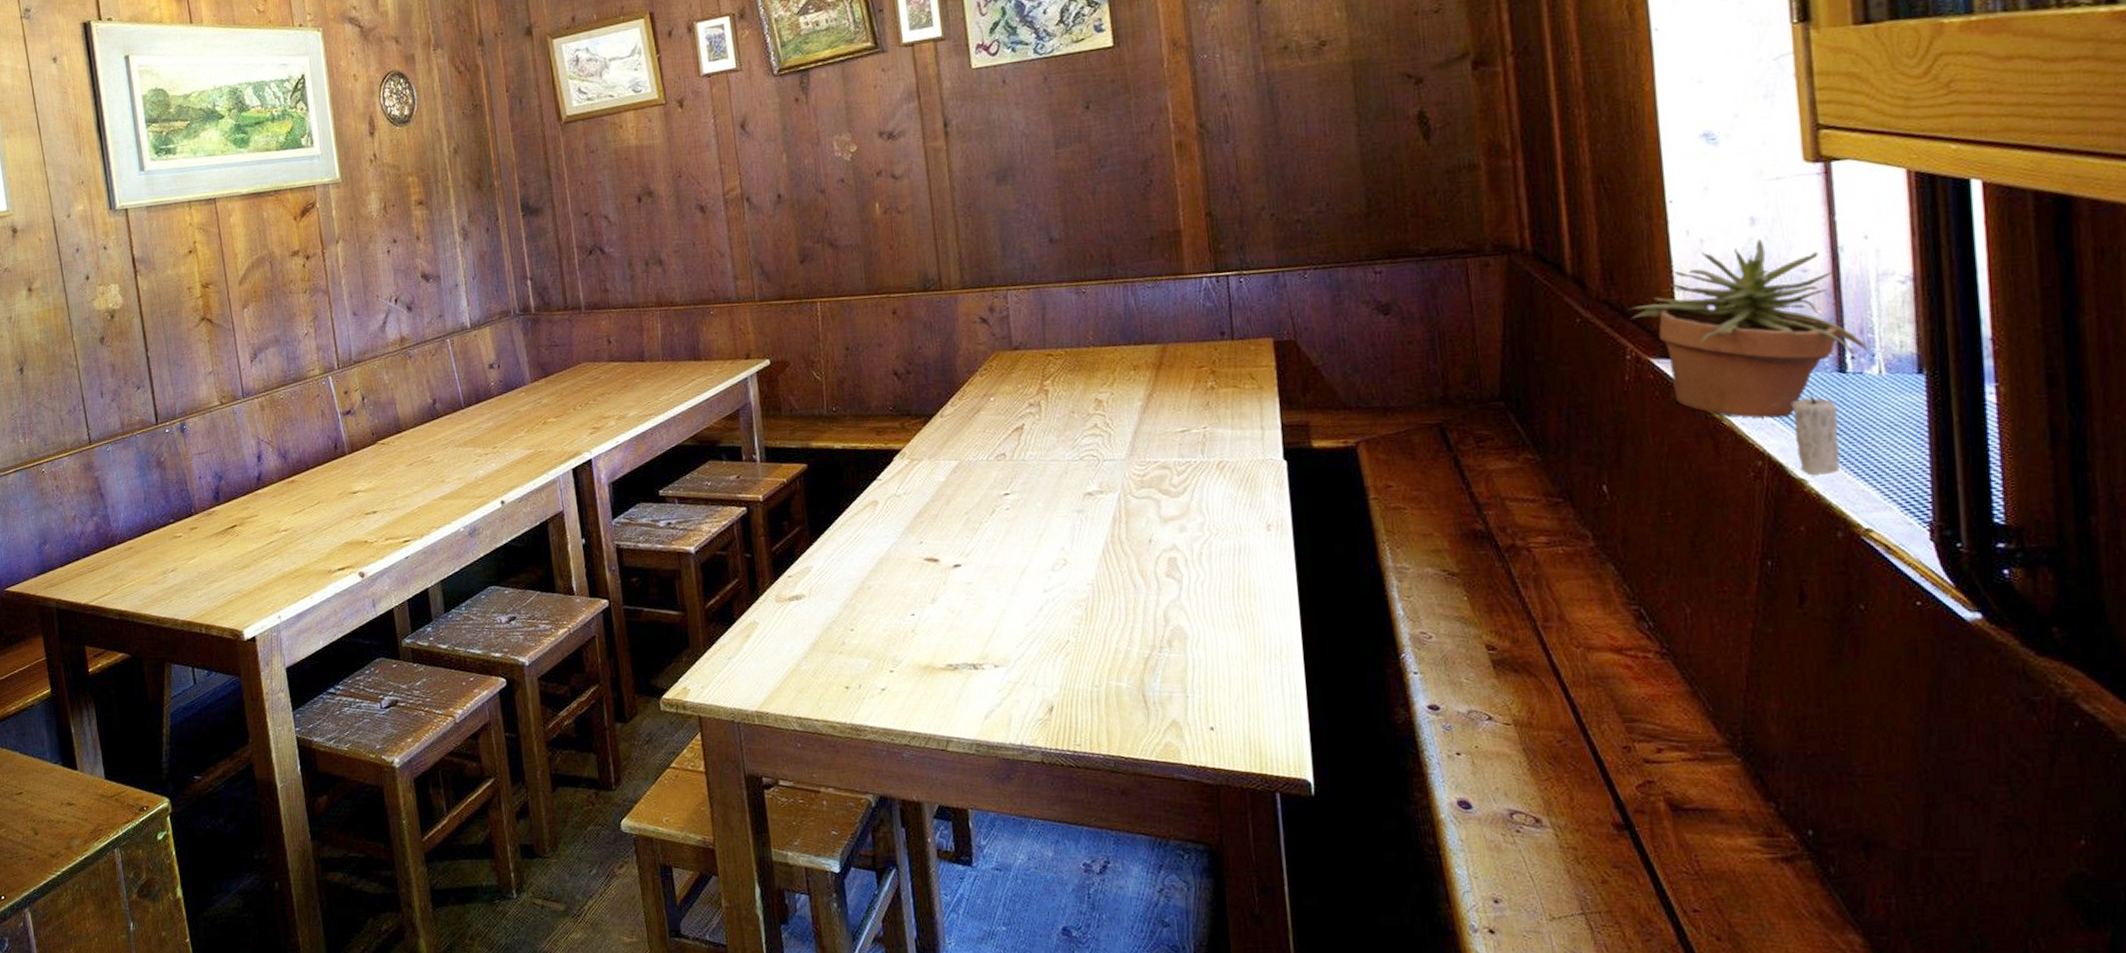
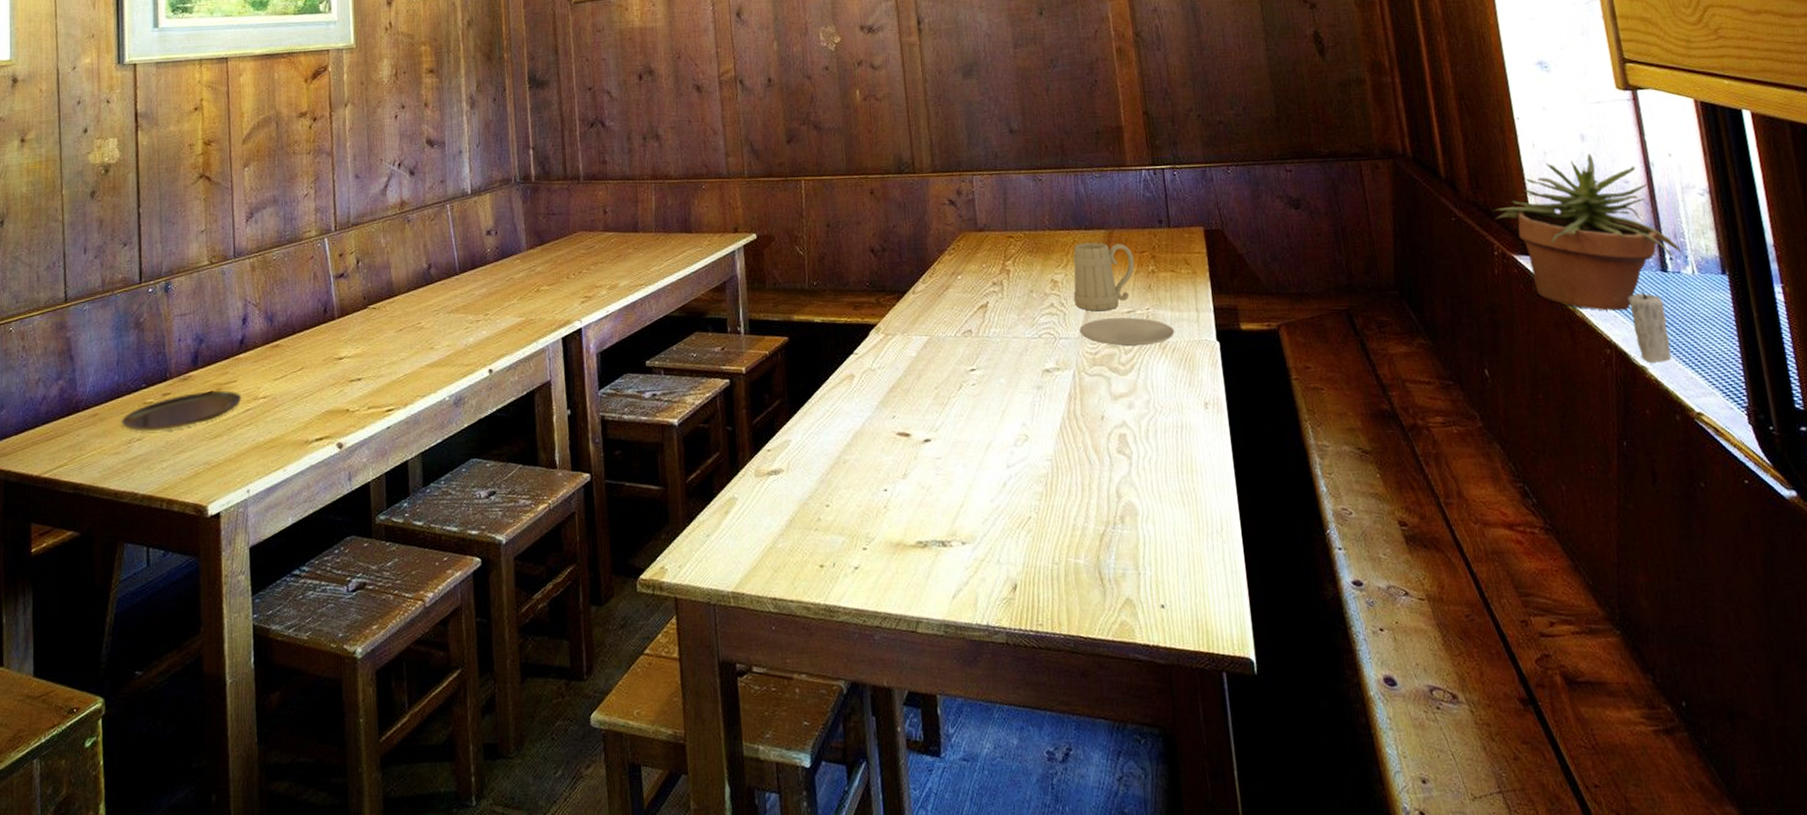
plate: none [155,524,265,564] -> present [122,391,242,432]
beer mug: none [1120,358,1191,432] -> present [1073,242,1135,312]
plate: none [1126,436,1236,468] -> present [1079,317,1175,347]

